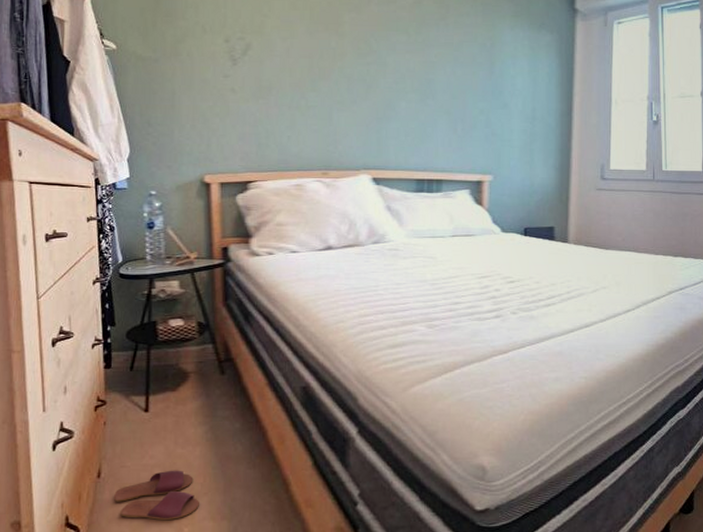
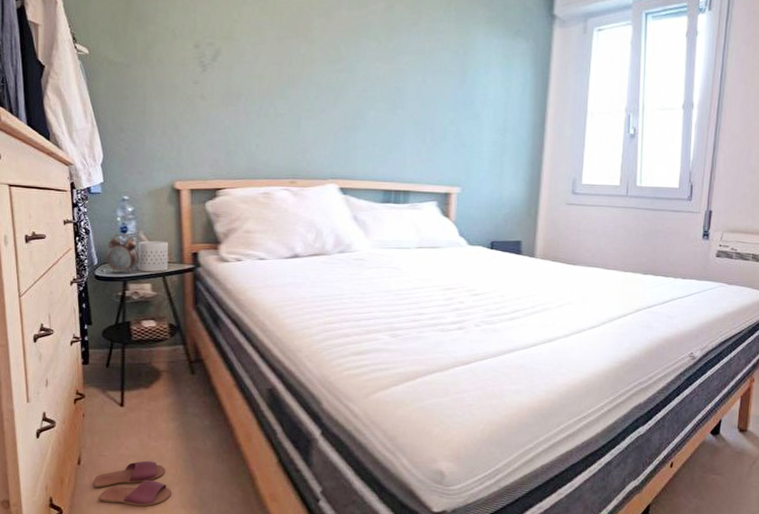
alarm clock: none [131,229,166,270] -> present [106,233,139,273]
mug: none [165,236,198,269] -> present [138,240,169,272]

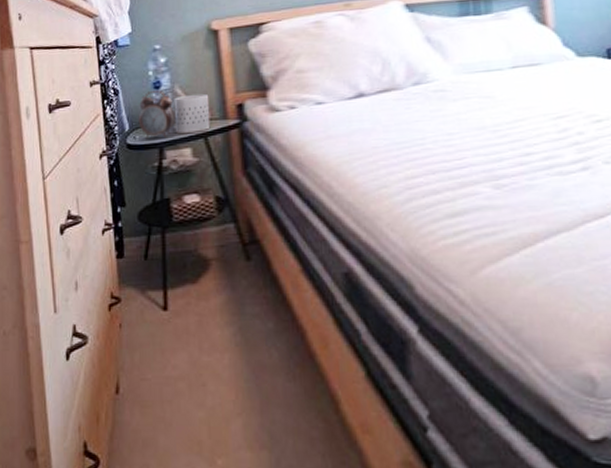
slippers: present [93,460,171,506] -> none [135,383,233,448]

